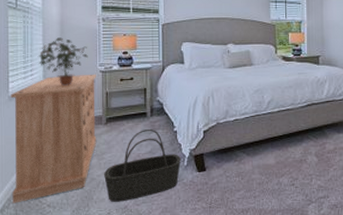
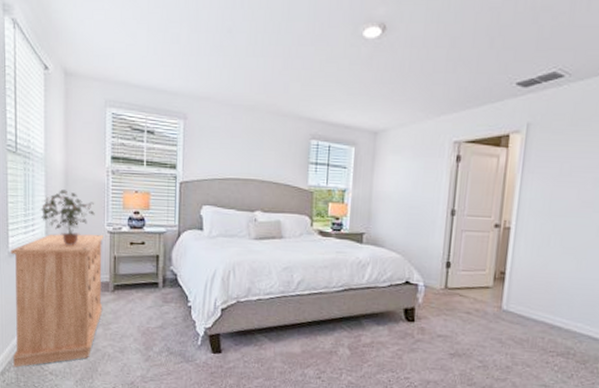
basket: present [104,128,181,202] -> none [110,301,194,377]

